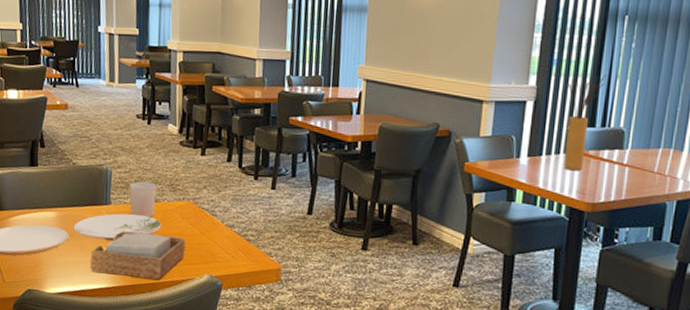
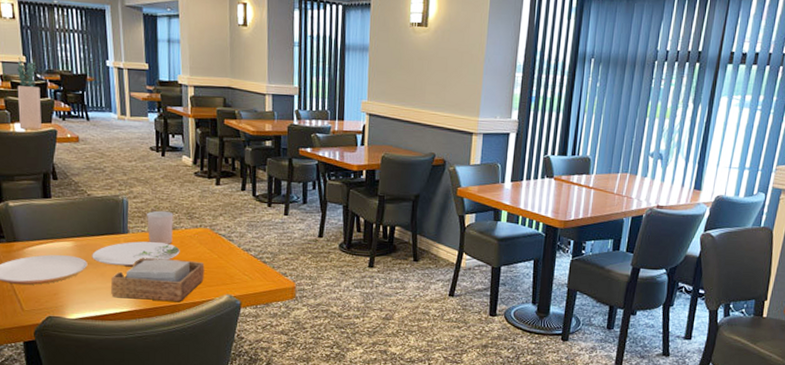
vase: none [12,24,34,98] -> present [17,57,41,131]
vase: present [563,72,607,171] -> none [541,107,576,194]

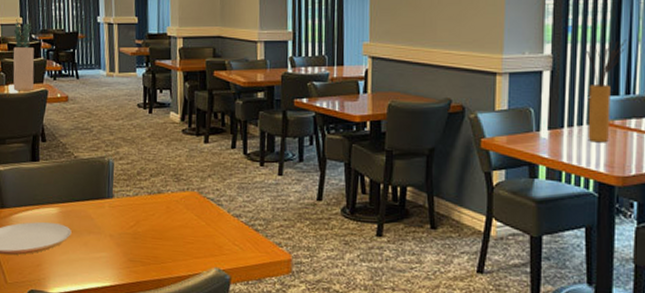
plate: present [92,241,180,267] -> none [76,207,166,235]
napkin holder: present [111,258,205,302] -> none [94,225,192,276]
candle holder: present [146,210,174,244] -> none [131,172,160,210]
vase: none [541,107,576,194] -> present [586,38,627,143]

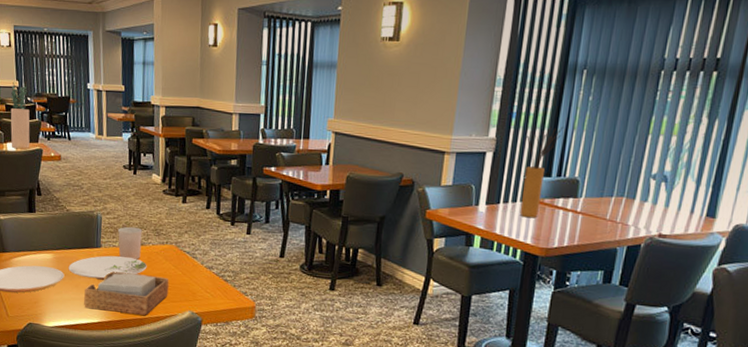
plate: none [76,207,166,235] -> present [68,255,147,280]
napkin holder: none [94,225,192,276] -> present [84,271,169,316]
candle holder: none [131,172,160,210] -> present [117,226,142,260]

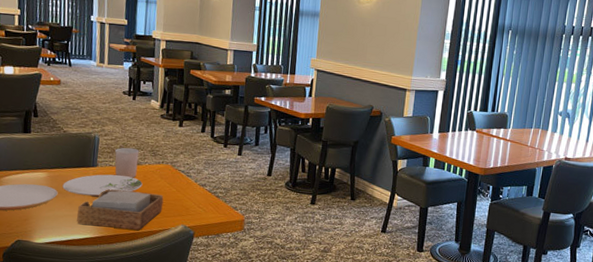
vase: present [10,81,30,150] -> none [8,10,31,74]
vase: present [519,124,564,218] -> none [464,70,496,144]

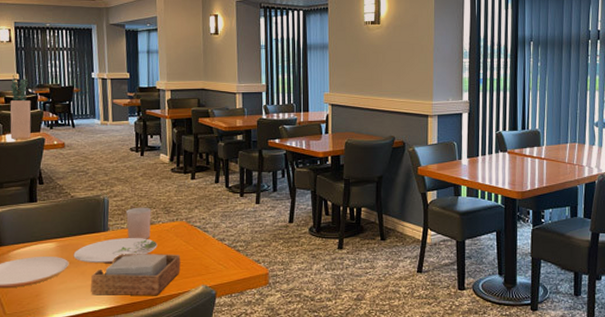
vase: none [8,10,31,74] -> present [10,74,31,140]

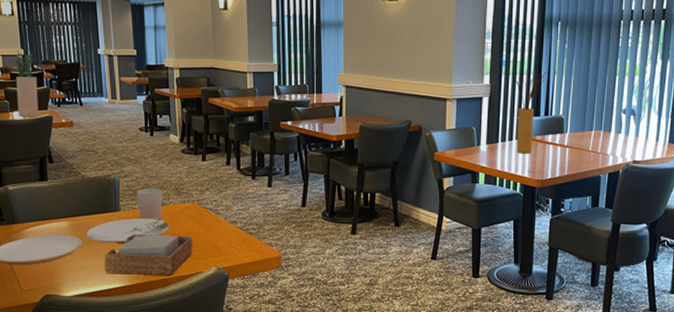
vase: none [493,88,522,167] -> present [516,71,546,154]

